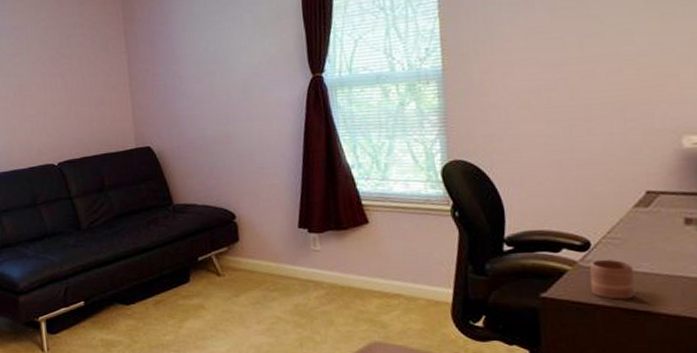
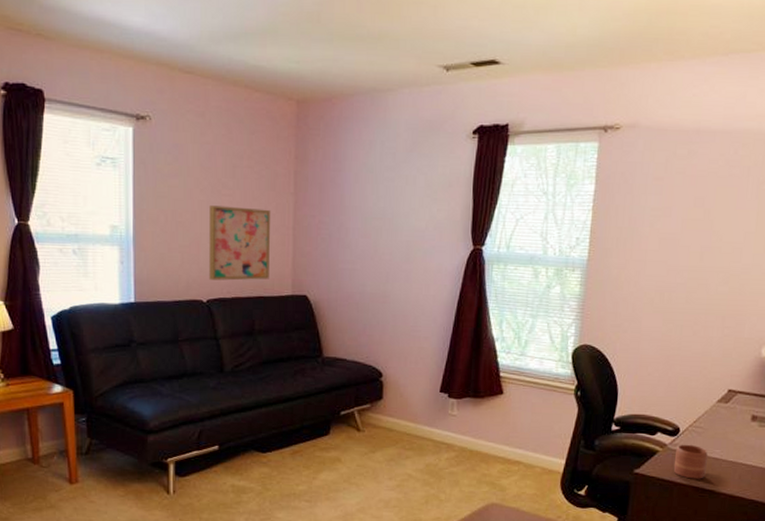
wall art: none [51,71,113,144] -> present [209,206,270,281]

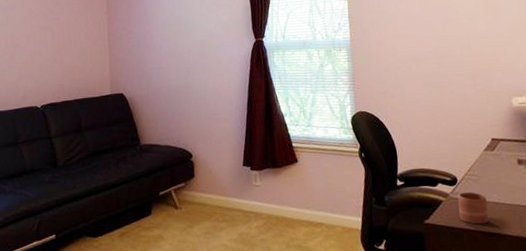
wall art: present [209,206,270,281] -> none [40,27,91,89]

